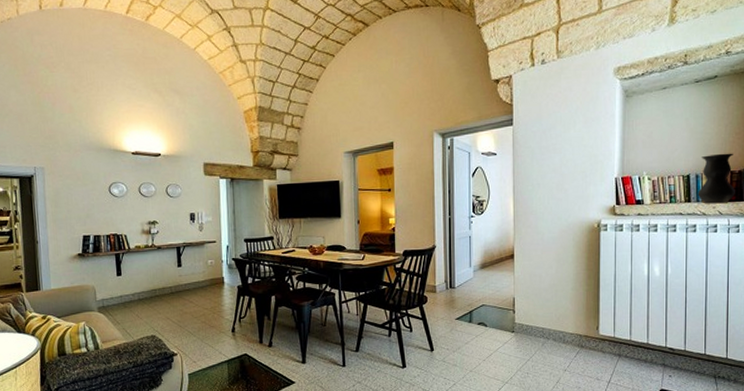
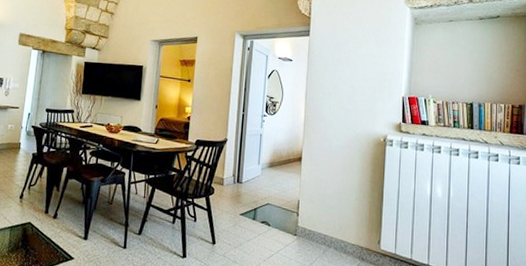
vase: present [697,153,735,204] -> none [480,86,516,135]

